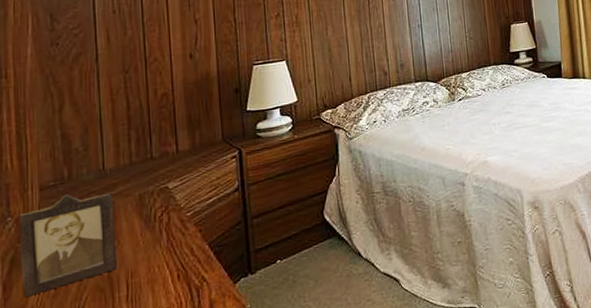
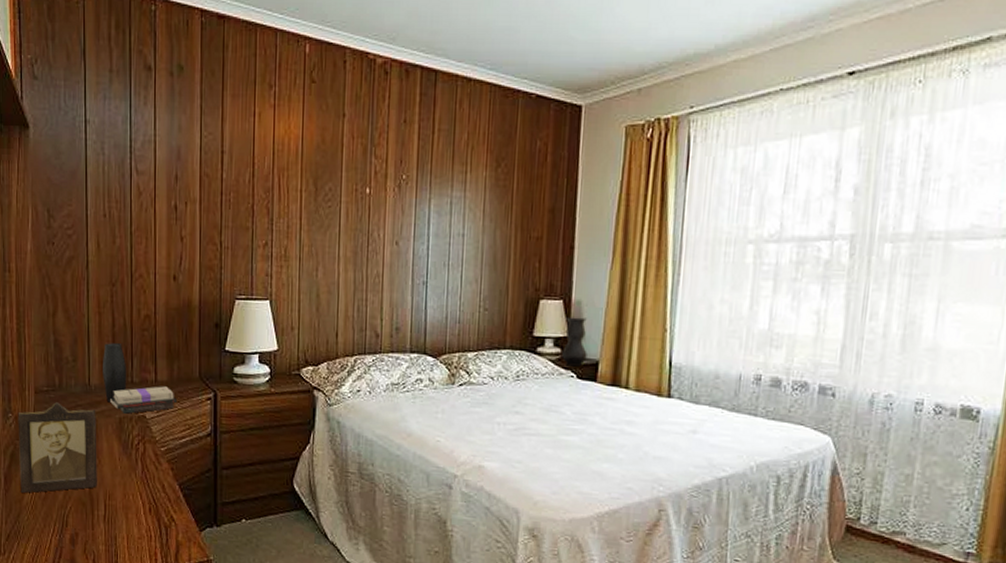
vase: none [117,124,146,182] -> present [102,343,127,403]
books: none [128,154,201,189] -> present [110,386,177,414]
vase: none [532,32,552,70] -> present [562,316,587,367]

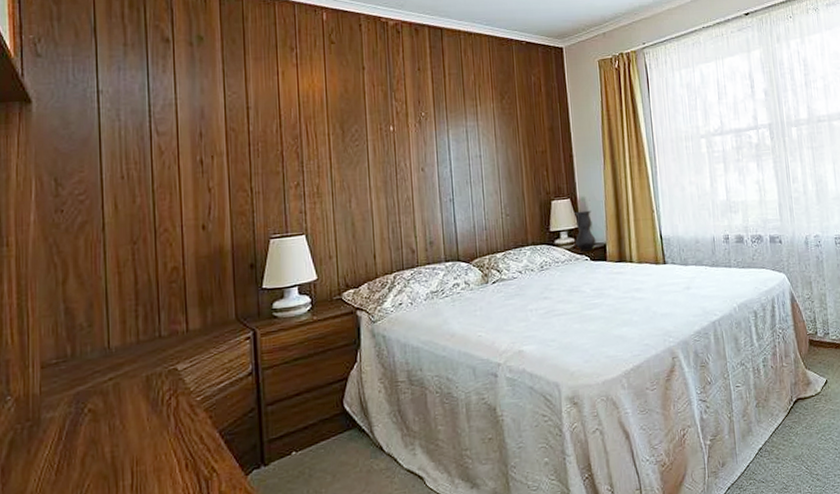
photo frame: present [18,402,97,494] -> none [19,372,122,483]
vase: present [102,343,127,403] -> none [123,300,154,362]
books: present [110,386,177,414] -> none [135,334,212,370]

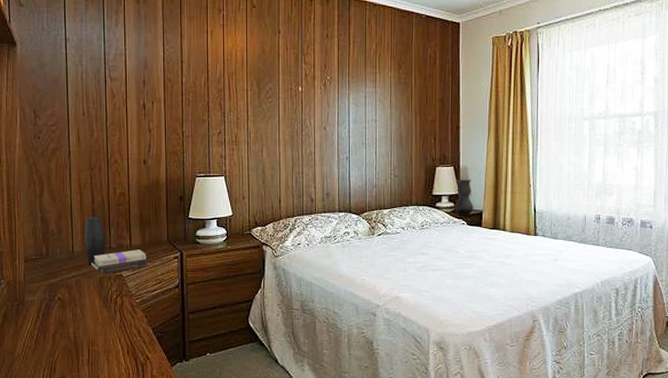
vase: none [123,300,154,362] -> present [83,217,106,266]
books: none [135,334,212,370] -> present [91,249,149,274]

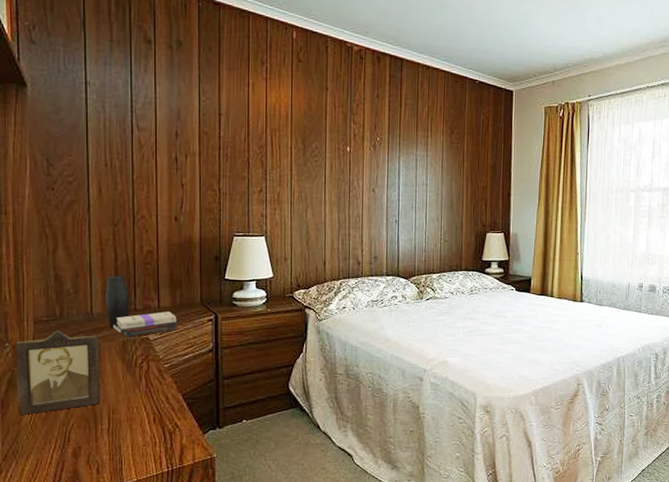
photo frame: none [9,268,81,347] -> present [15,330,100,416]
vase: present [455,179,474,216] -> none [504,245,523,282]

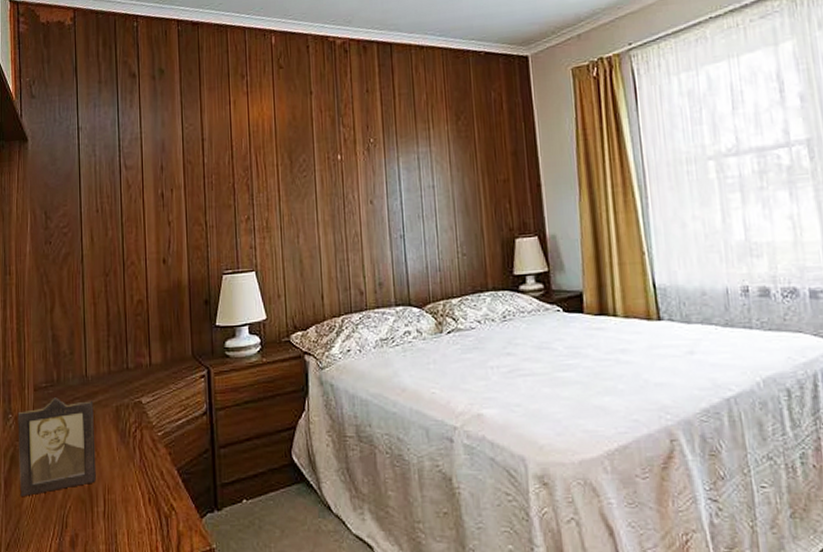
vase: present [104,276,130,328] -> none [98,331,123,392]
books: present [113,311,179,337] -> none [107,369,171,401]

